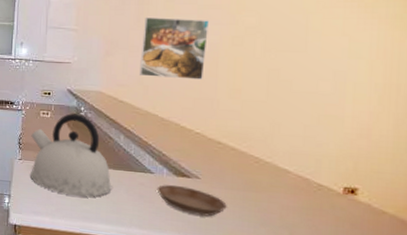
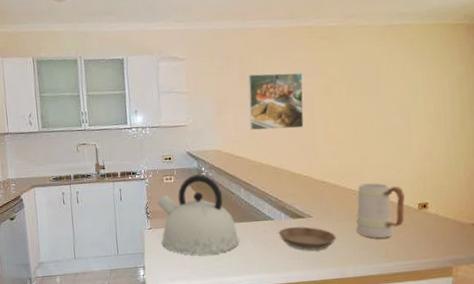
mug: none [255,152,326,220] -> present [356,182,405,239]

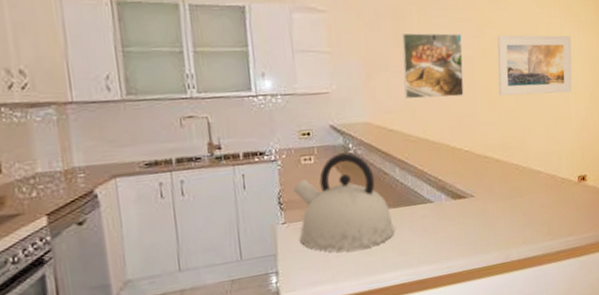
saucer: present [278,226,336,251] -> none [438,208,500,235]
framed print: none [337,70,414,128] -> present [497,35,572,96]
mug: present [356,182,405,239] -> none [519,155,566,216]

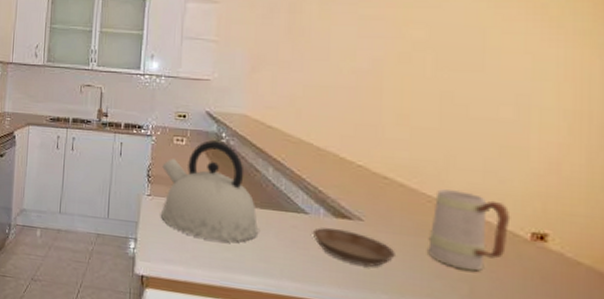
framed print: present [402,33,464,99] -> none [291,28,373,102]
saucer: none [438,208,500,235] -> present [312,228,395,267]
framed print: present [497,35,572,96] -> none [416,38,542,119]
mug: none [519,155,566,216] -> present [428,189,511,271]

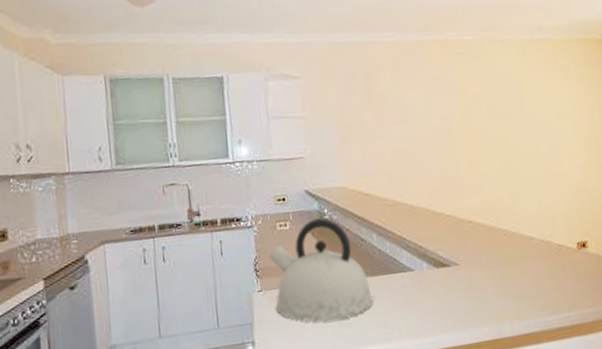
saucer: present [312,228,395,267] -> none [420,277,488,307]
mug: present [428,189,511,271] -> none [508,219,563,287]

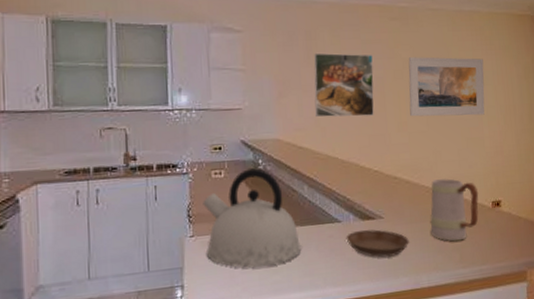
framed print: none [376,93,443,162] -> present [313,53,374,118]
saucer: none [420,277,488,307] -> present [346,229,409,258]
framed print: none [476,89,564,156] -> present [408,57,485,117]
mug: none [508,219,563,287] -> present [430,178,479,242]

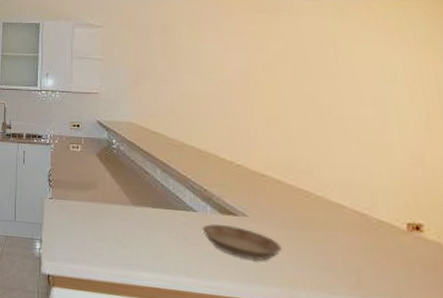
kettle: present [202,168,302,268] -> none [61,147,153,240]
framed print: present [313,53,374,118] -> none [169,45,238,108]
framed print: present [408,57,485,117] -> none [280,49,393,117]
mug: present [430,178,479,242] -> none [310,184,386,263]

